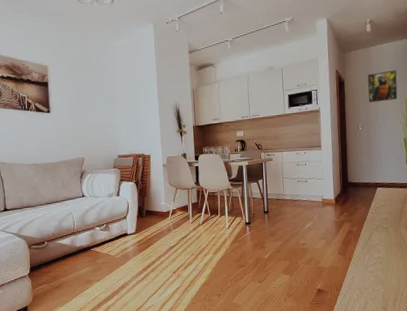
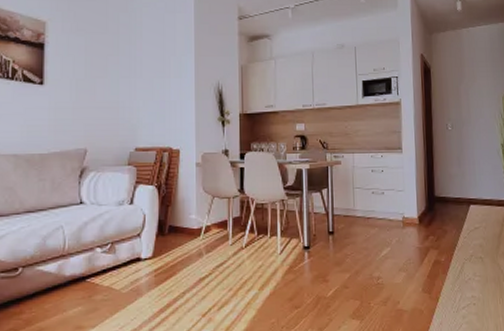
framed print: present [368,70,398,103] -> none [458,59,494,97]

